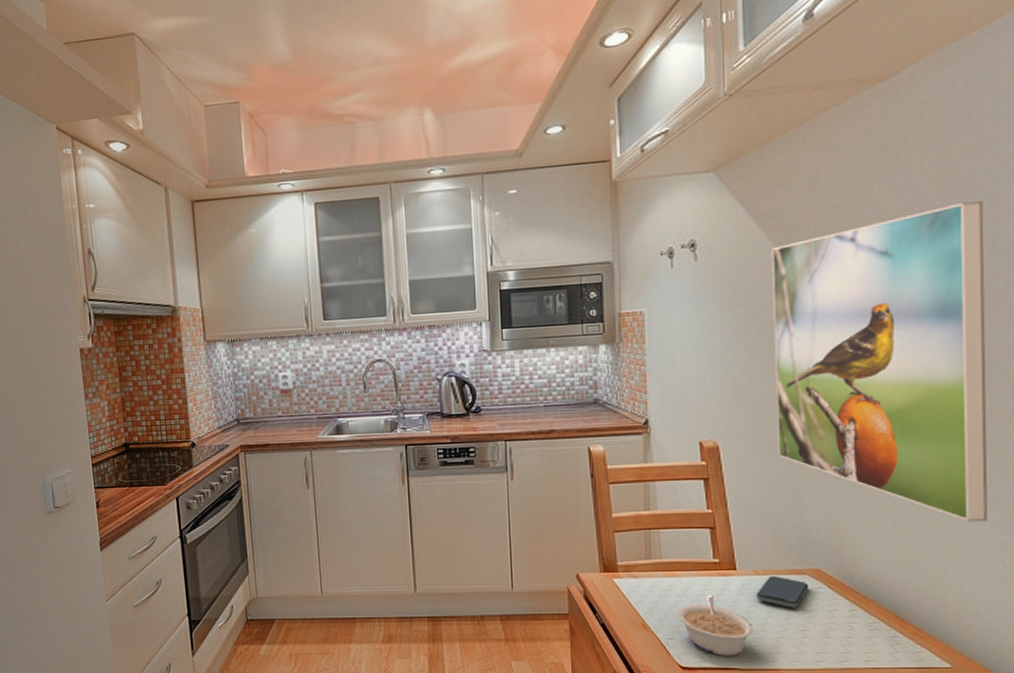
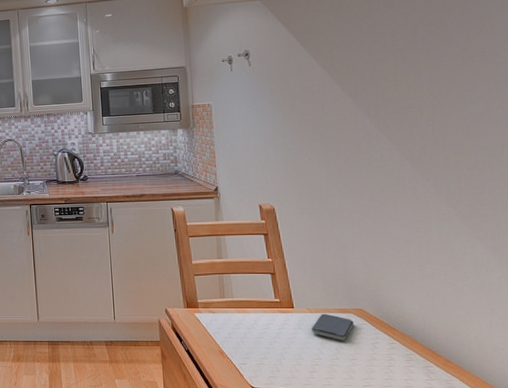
legume: present [677,595,754,656] -> none [247,328,311,379]
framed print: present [771,200,988,522] -> none [308,20,499,273]

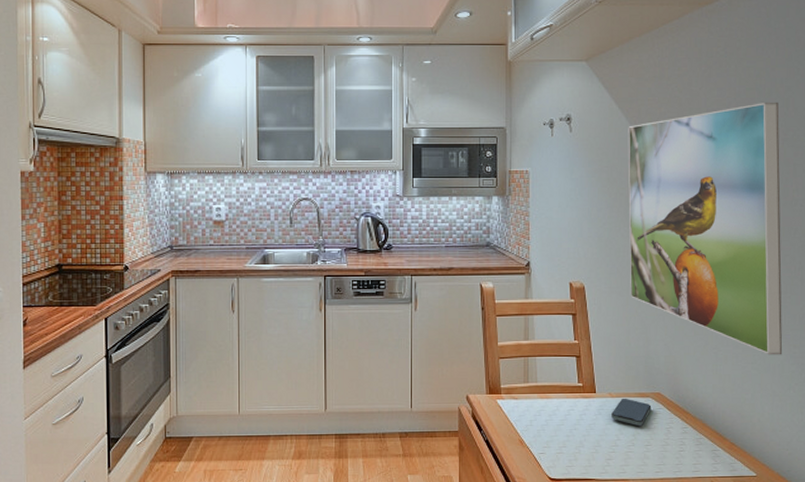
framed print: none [308,20,499,273] -> present [628,102,783,355]

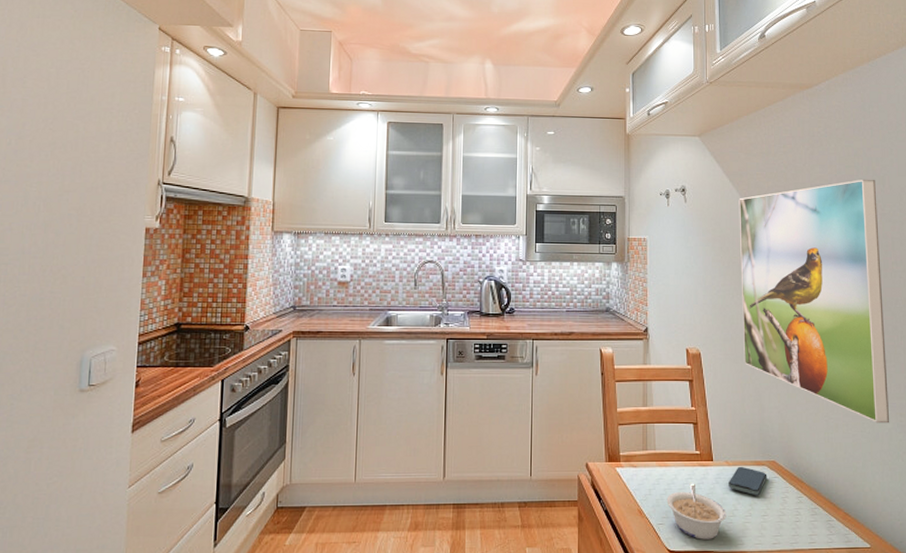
legume: none [548,414,609,468] -> present [666,483,727,540]

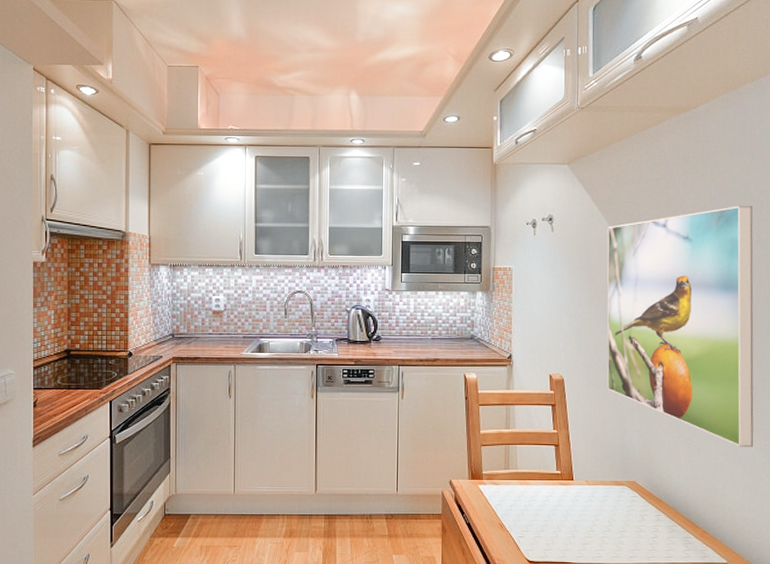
legume: present [666,483,727,540] -> none [527,500,585,552]
smartphone: present [729,466,767,495] -> none [588,485,627,512]

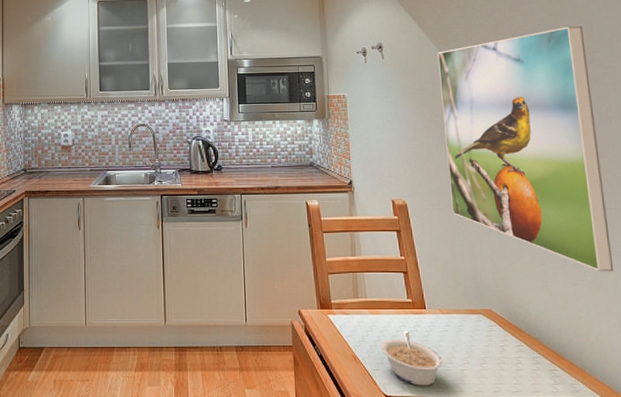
legume: none [527,500,585,552] -> present [380,330,443,386]

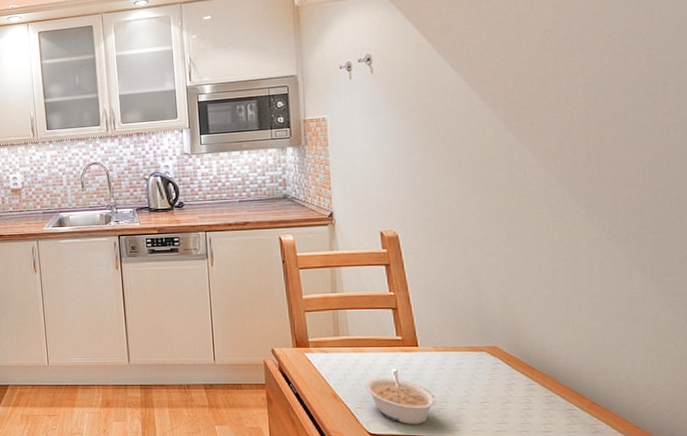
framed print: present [437,25,614,272] -> none [441,12,657,305]

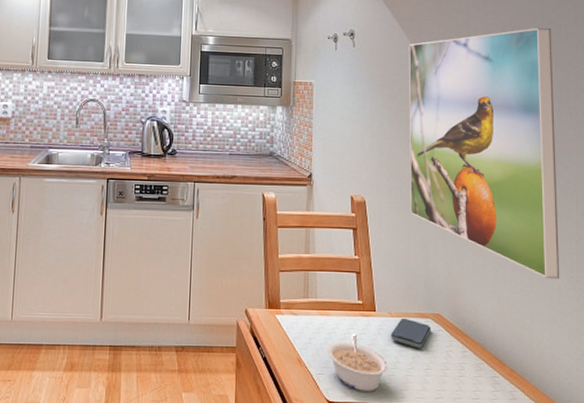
smartphone: none [438,352,487,381] -> present [391,318,431,348]
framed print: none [441,12,657,305] -> present [408,27,560,279]

